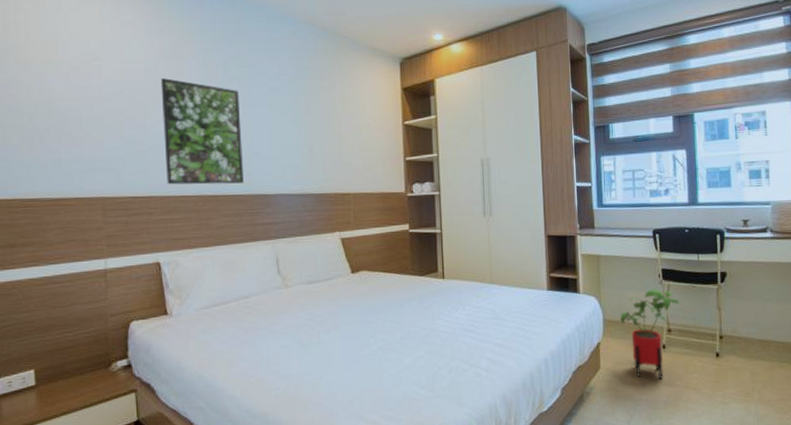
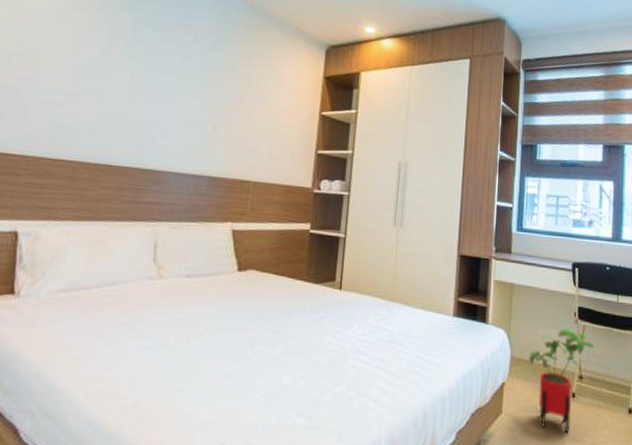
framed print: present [160,78,244,185] -> none [45,29,146,154]

